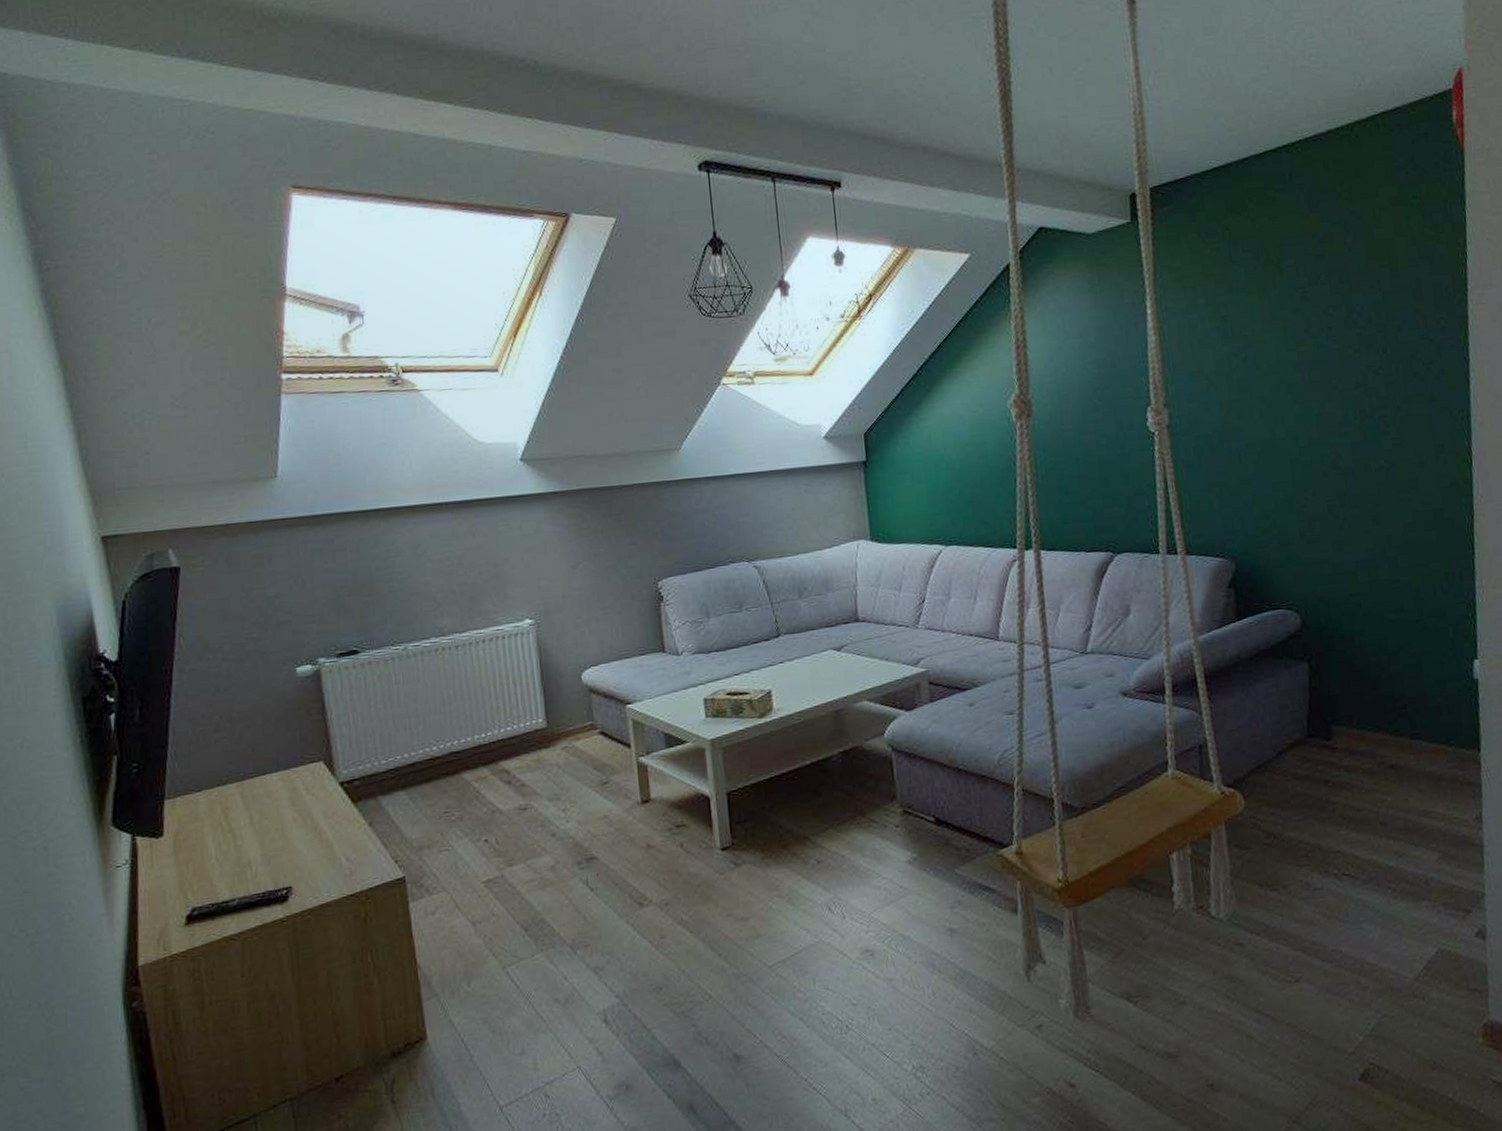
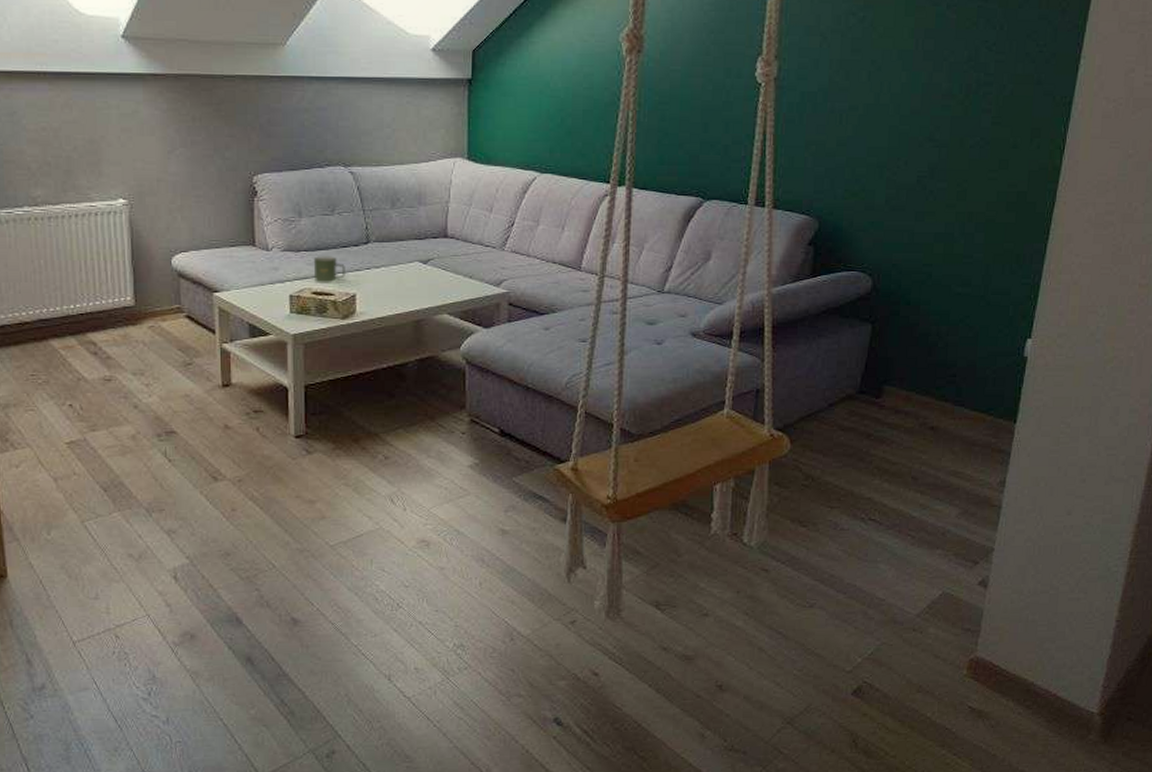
mug: none [725,653,759,684] -> present [313,256,345,285]

